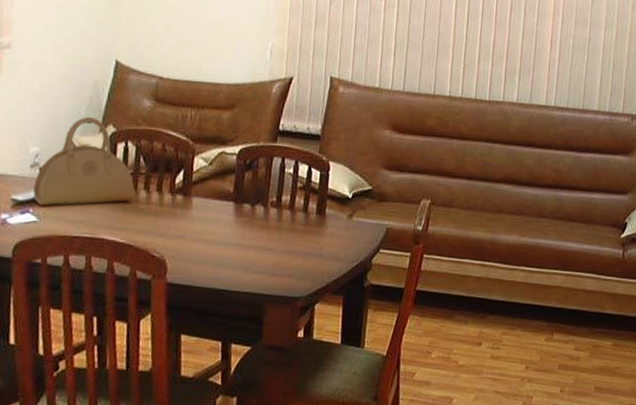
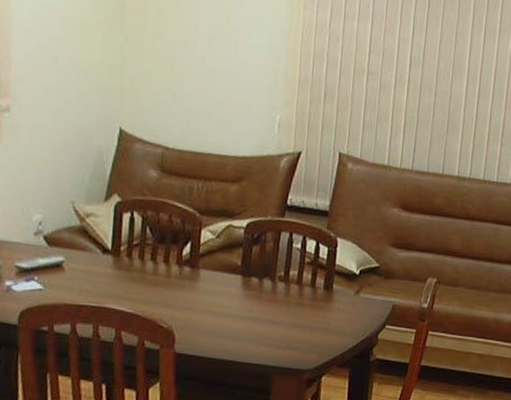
handbag: present [33,117,135,206] -> none [38,185,142,274]

